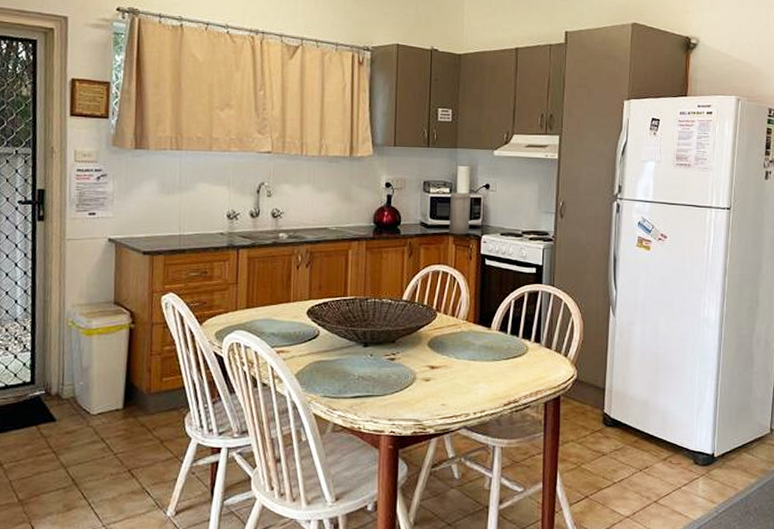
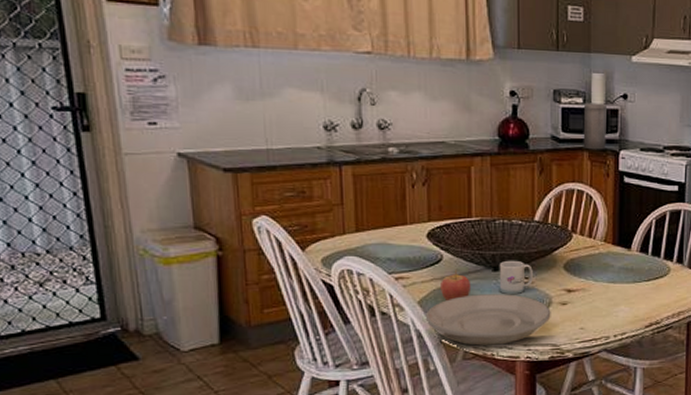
plate: none [300,369,415,419] -> present [425,294,551,346]
fruit: none [316,344,344,375] -> present [441,269,472,302]
mug: none [368,336,400,370] -> present [499,260,533,295]

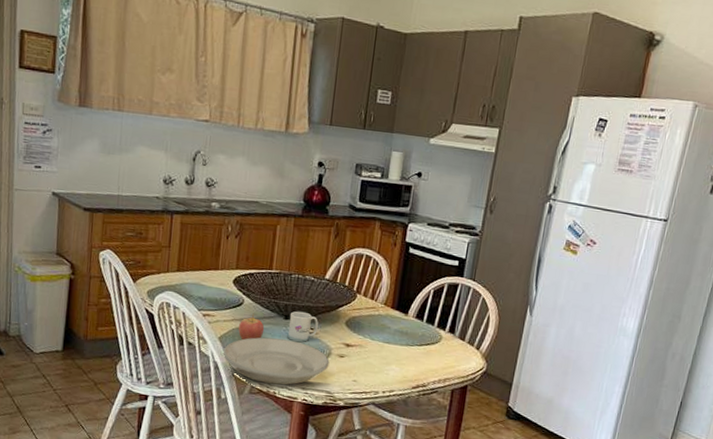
canister: present [583,102,608,150] -> none [376,177,403,222]

